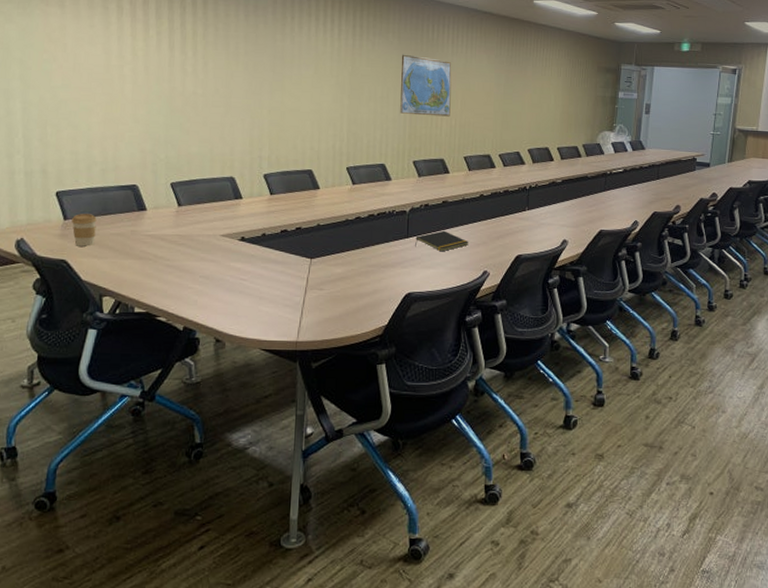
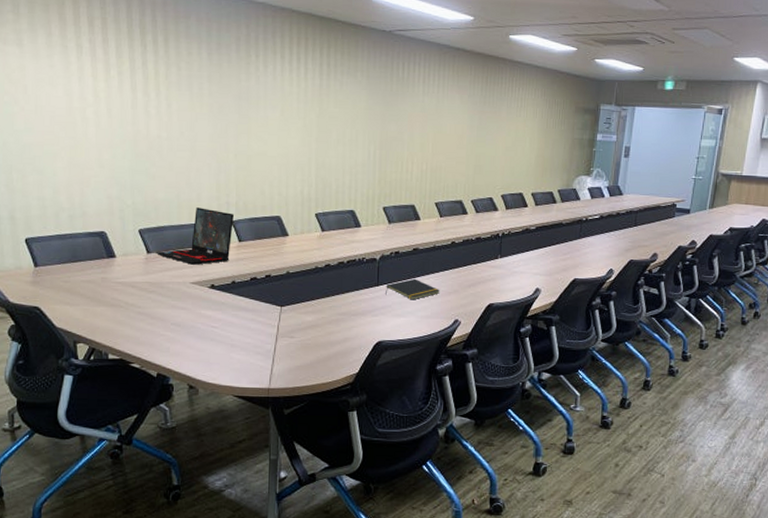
coffee cup: present [71,214,97,247] -> none [41,261,67,294]
laptop: none [186,161,266,218] -> present [155,207,234,265]
world map: present [400,54,452,117] -> none [369,94,423,161]

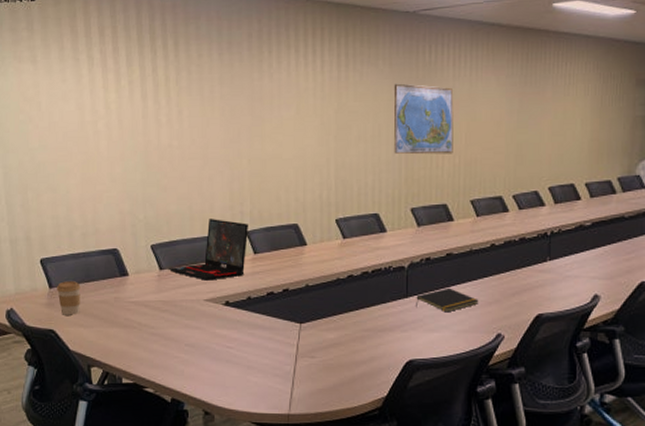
coffee cup: none [41,261,67,294] -> present [56,281,81,315]
world map: none [369,94,423,161] -> present [393,83,454,155]

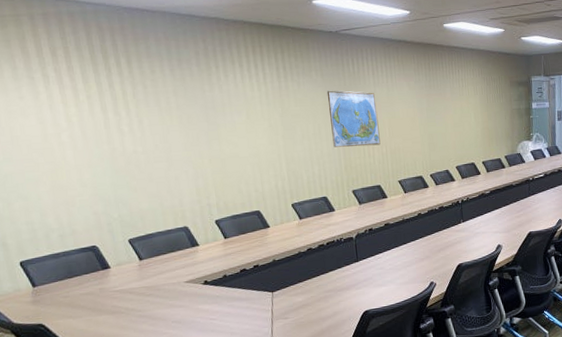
coffee cup: present [56,281,81,315] -> none [39,278,67,310]
laptop: present [168,219,248,281] -> none [147,212,218,266]
notepad: present [416,287,479,313] -> none [365,250,414,270]

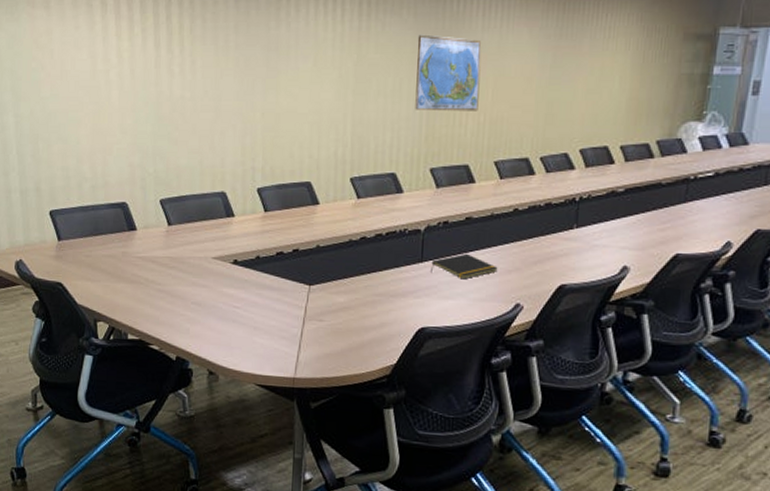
notepad: none [365,250,414,270] -> present [431,253,498,280]

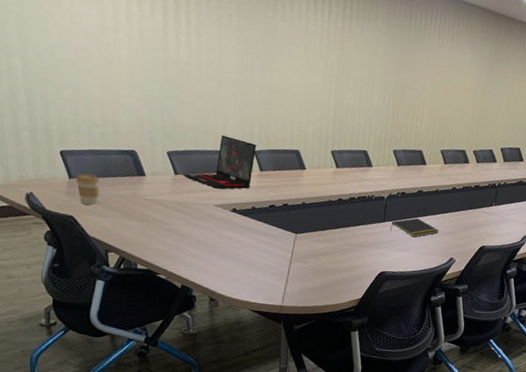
coffee cup: none [64,234,89,269] -> present [75,174,100,205]
laptop: none [176,174,259,238] -> present [182,135,256,189]
world map: present [415,34,481,111] -> none [384,42,436,110]

